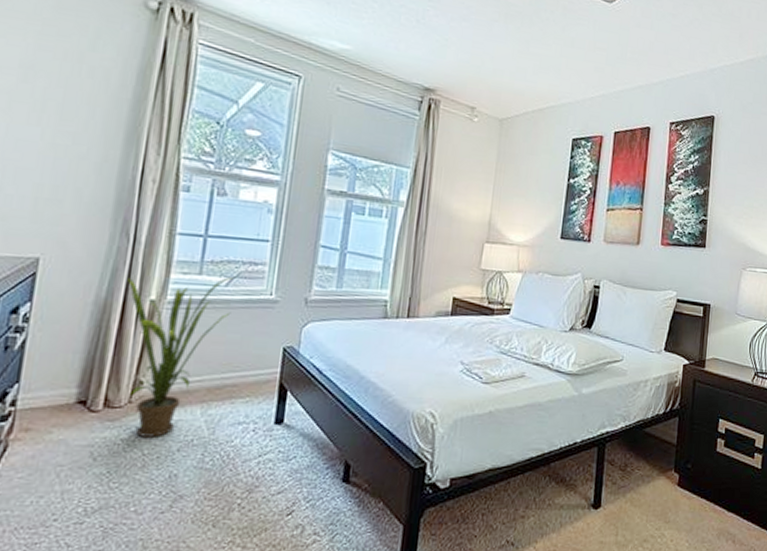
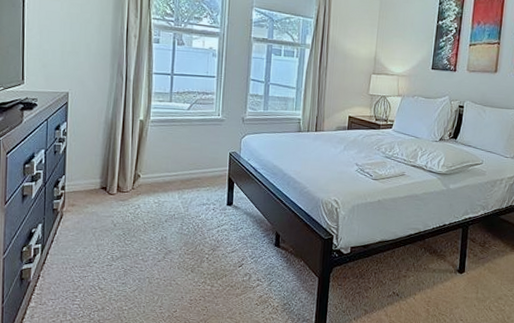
house plant: present [127,276,236,437] -> none [124,103,194,212]

